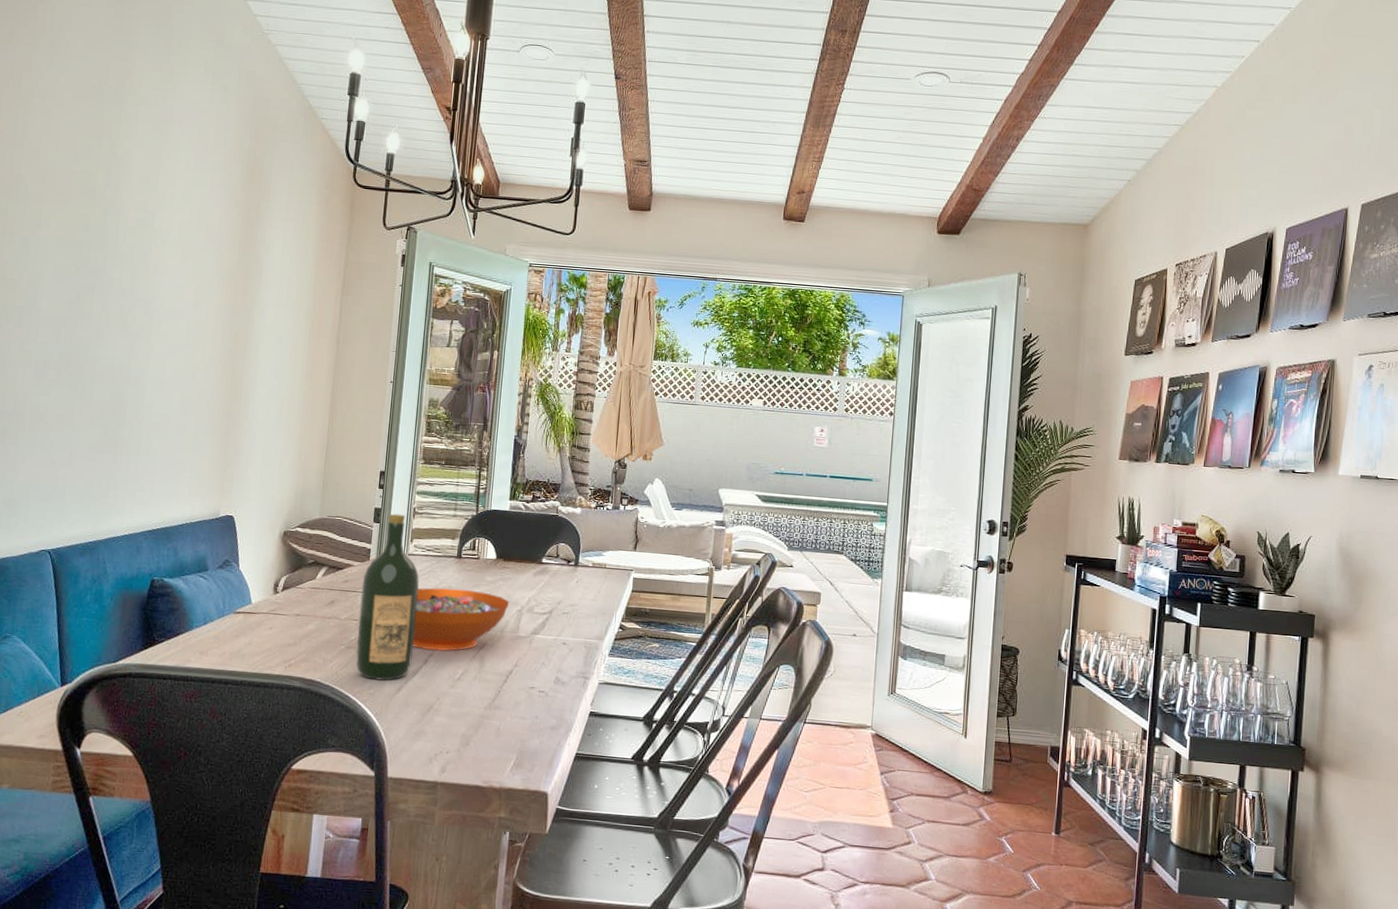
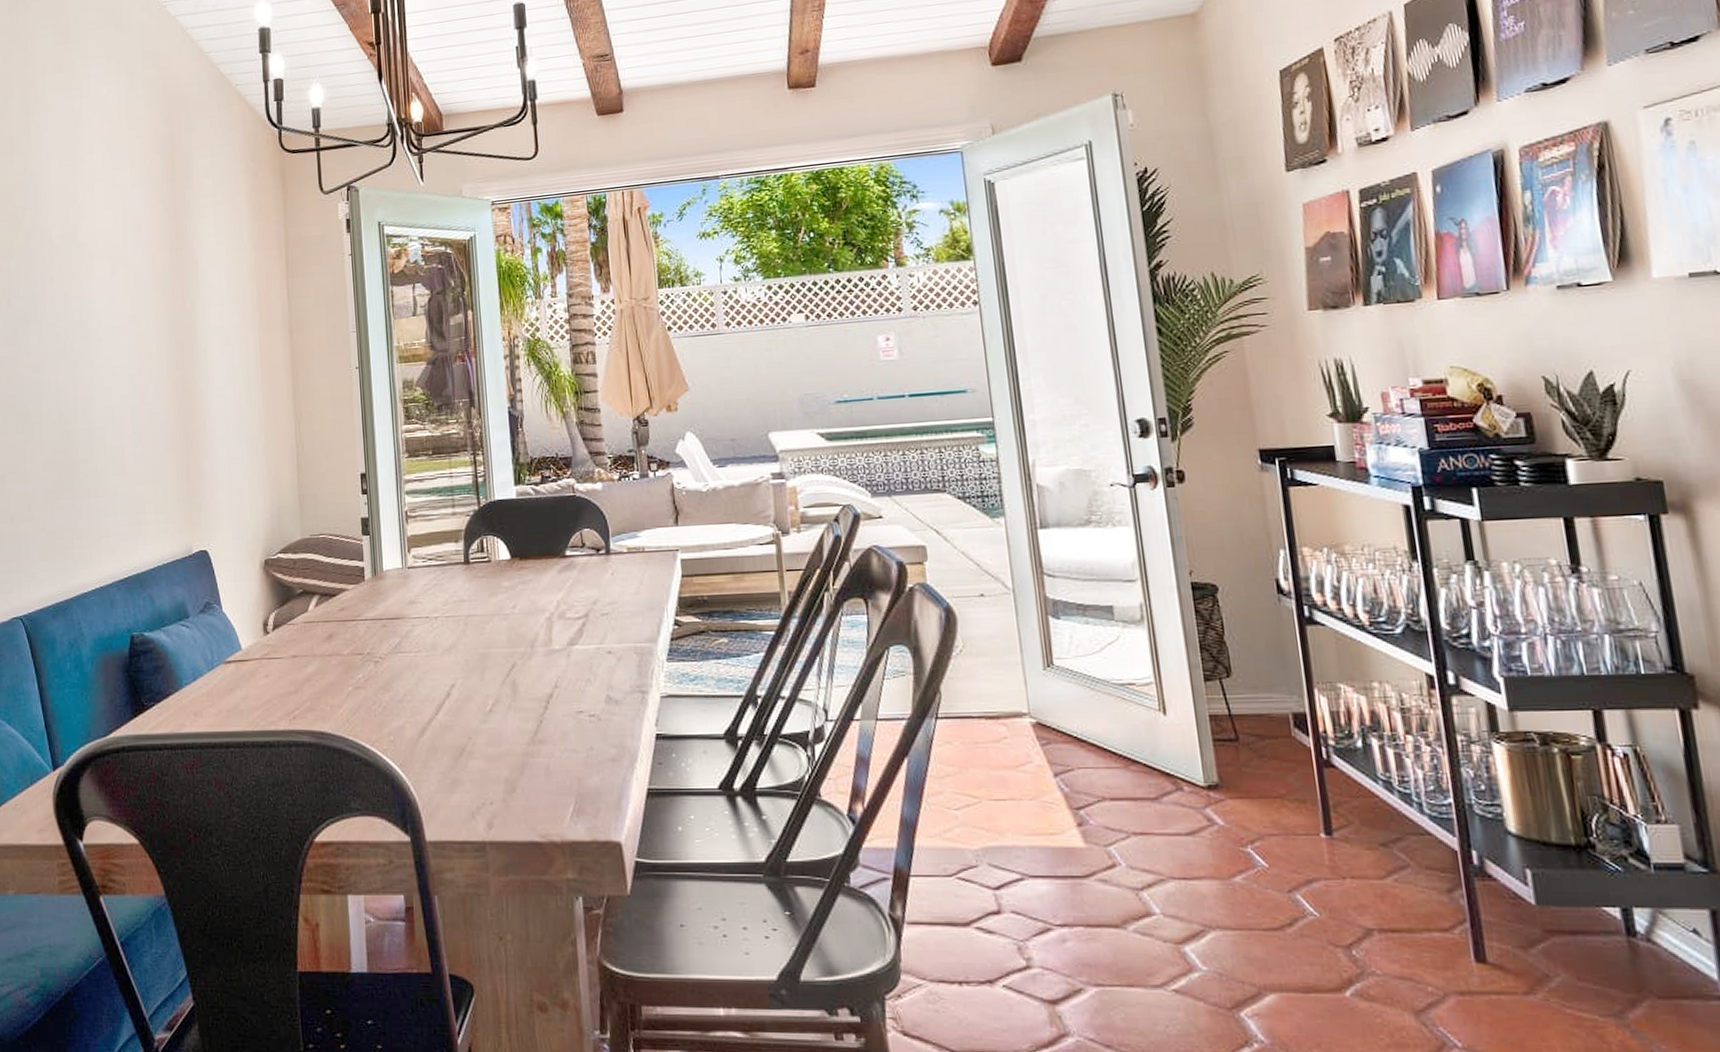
wine bottle: present [356,513,419,681] -> none [360,521,432,724]
decorative bowl: present [412,587,510,652] -> none [426,601,535,680]

